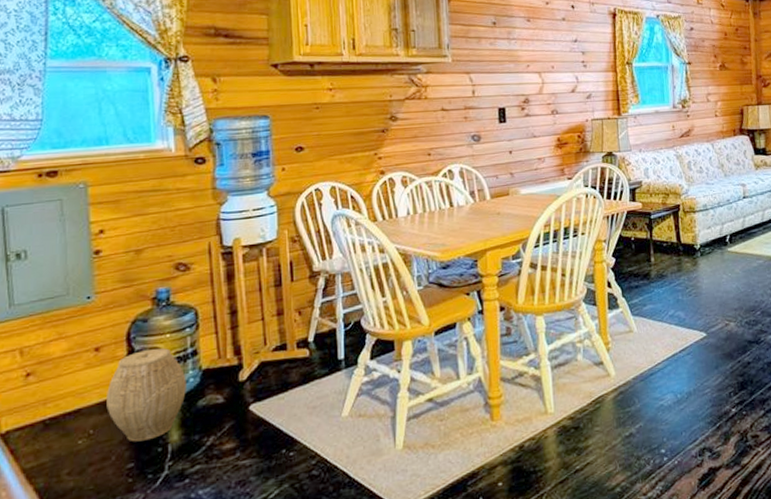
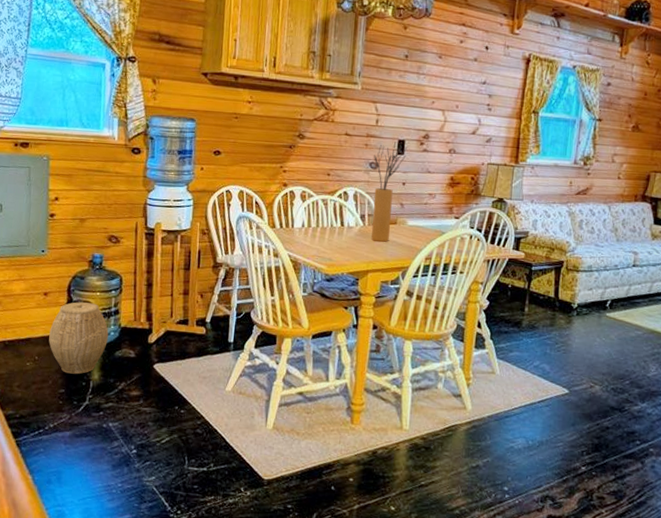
vase: none [475,110,509,217] -> present [371,141,408,242]

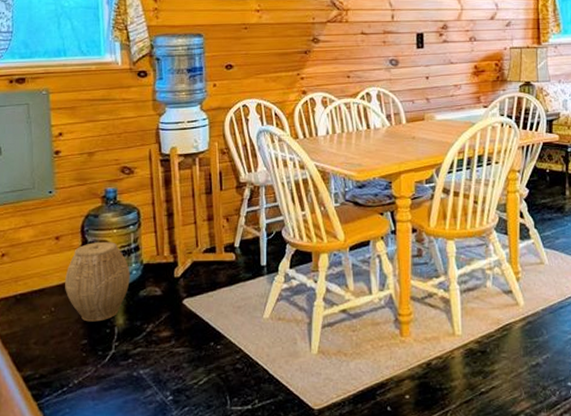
vase: present [371,141,408,242] -> none [393,35,427,141]

